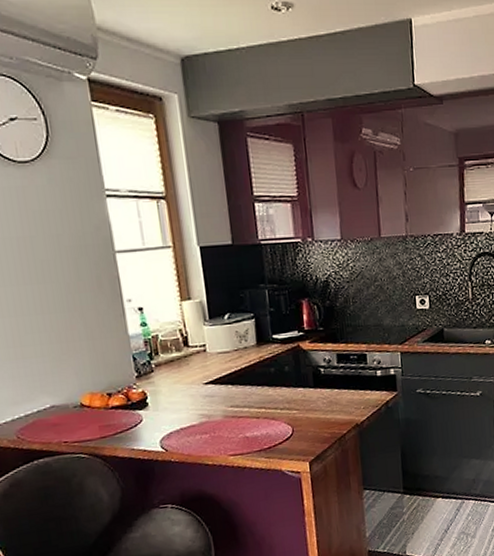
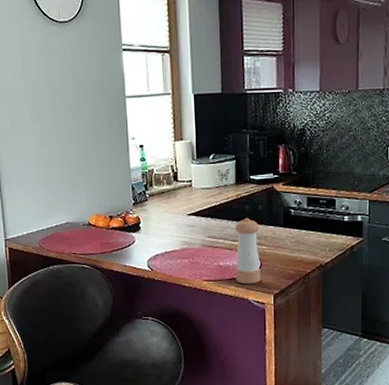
pepper shaker: none [259,380,294,454] -> present [234,217,261,284]

